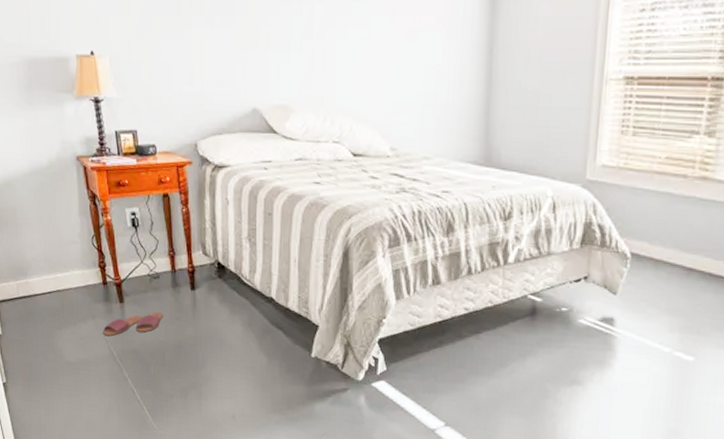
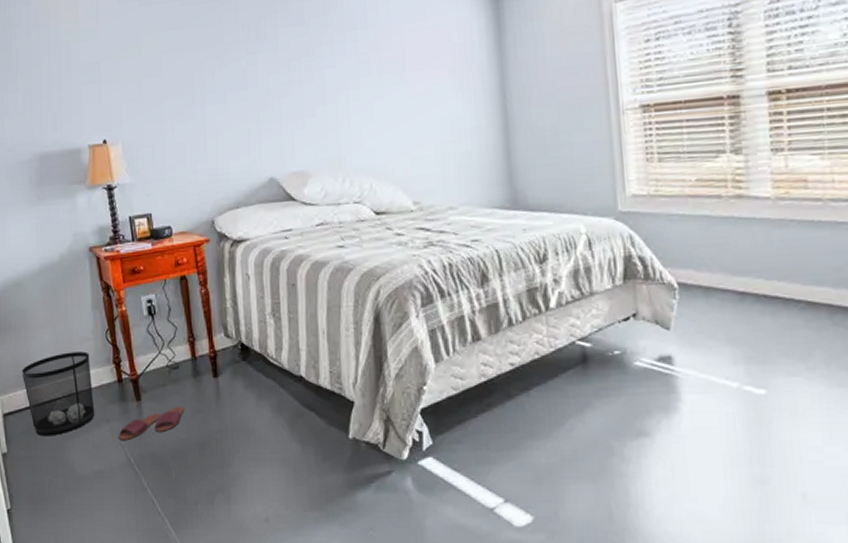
waste bin: none [13,252,82,325] -> present [21,351,95,437]

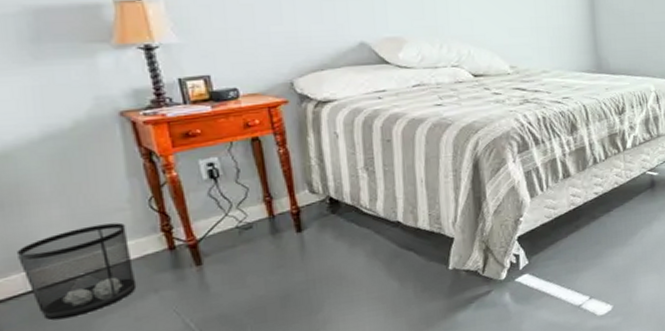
slippers: present [118,407,185,440] -> none [171,265,261,308]

